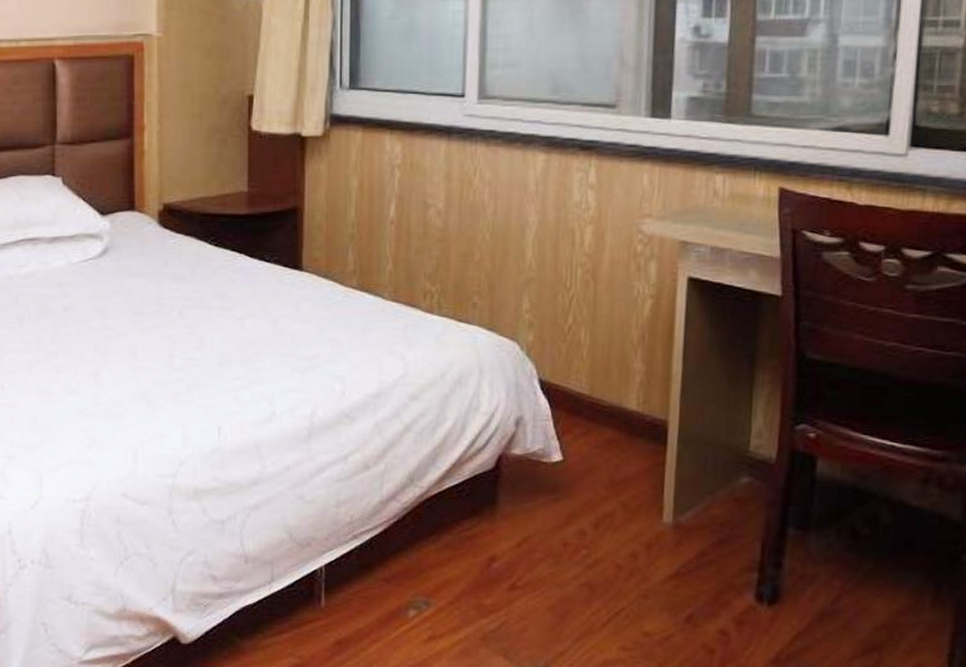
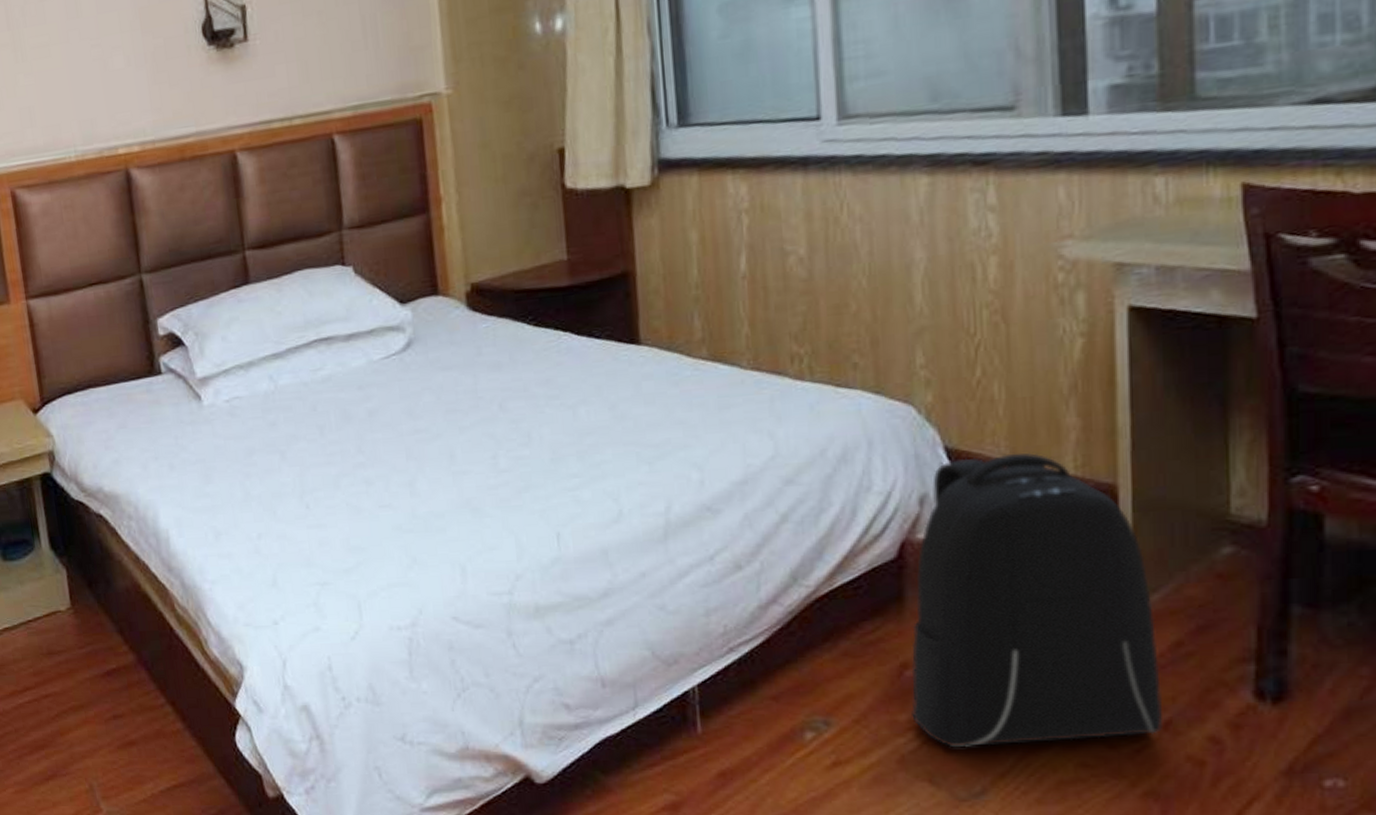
backpack: none [495,389,688,629] -> present [911,452,1162,747]

